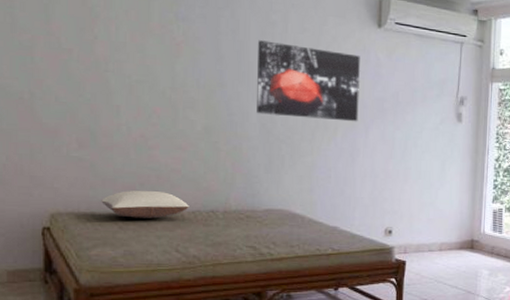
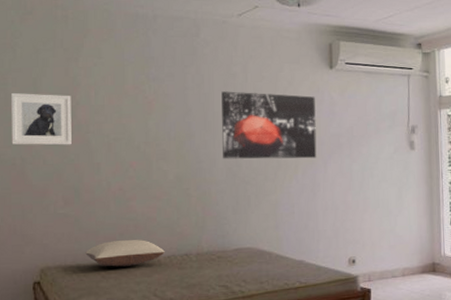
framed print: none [19,17,89,83] -> present [11,92,72,146]

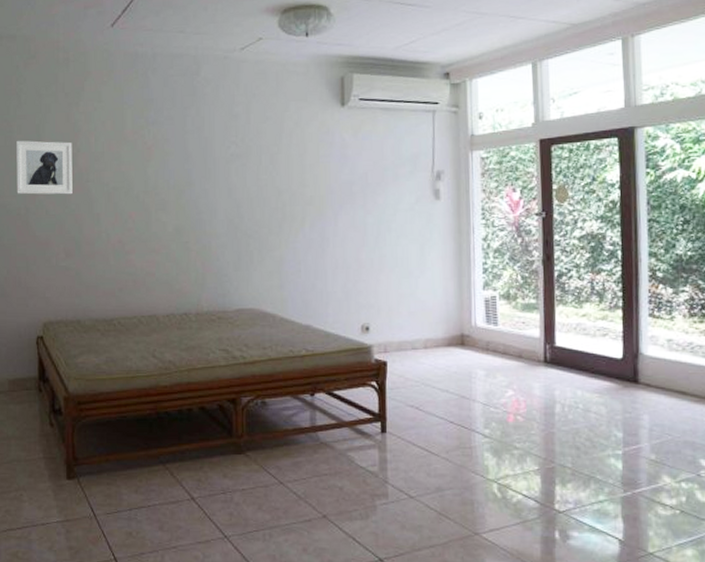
pillow: present [85,239,165,267] -> none [85,295,164,324]
wall art: present [221,91,317,159] -> none [223,134,326,210]

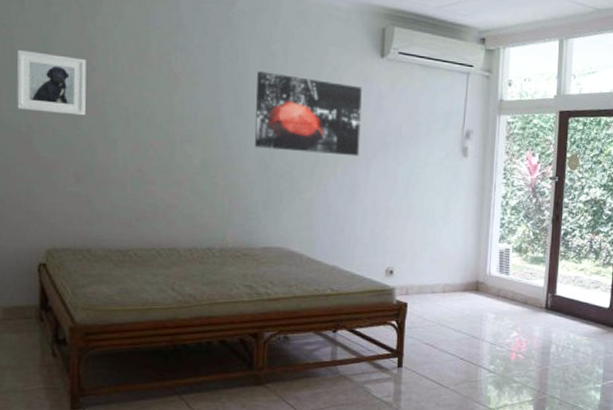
wall art: none [223,134,326,210] -> present [255,71,362,157]

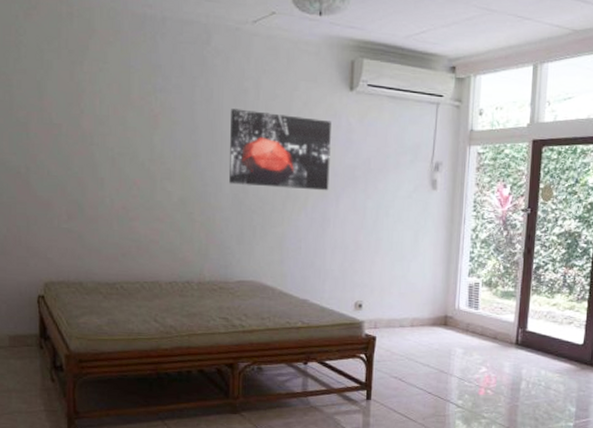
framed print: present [17,49,87,116] -> none [16,95,76,157]

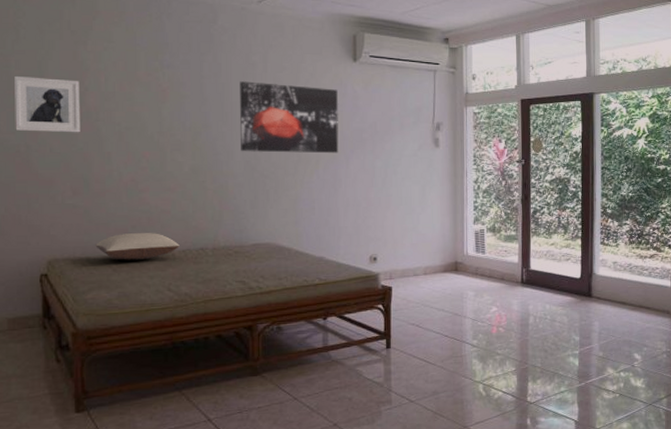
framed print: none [16,95,76,157] -> present [15,75,80,133]
pillow: none [88,261,166,289] -> present [95,232,180,260]

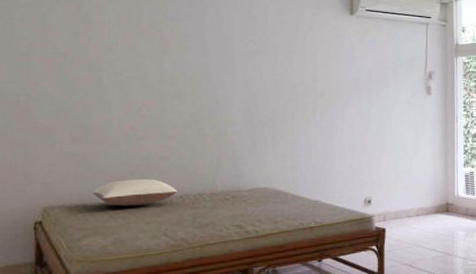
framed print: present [15,75,80,133] -> none [16,27,83,83]
wall art: present [240,81,339,154] -> none [240,33,335,101]

